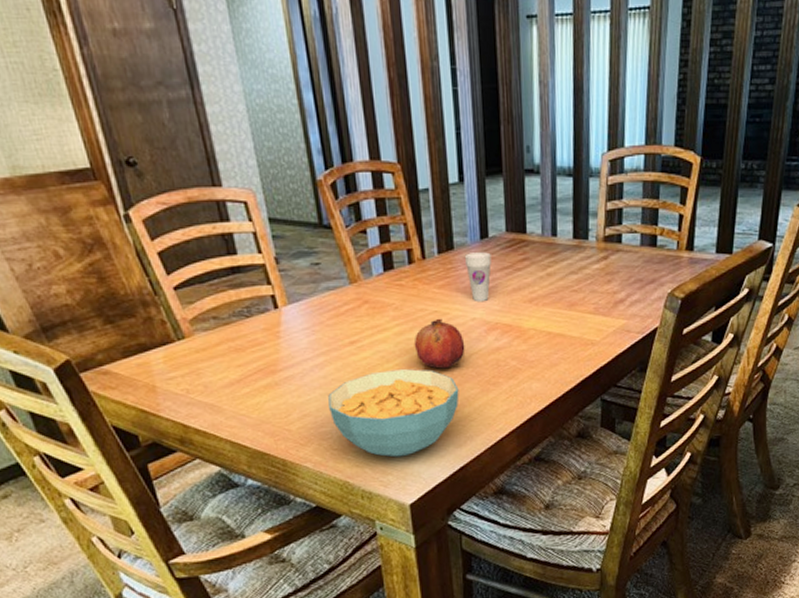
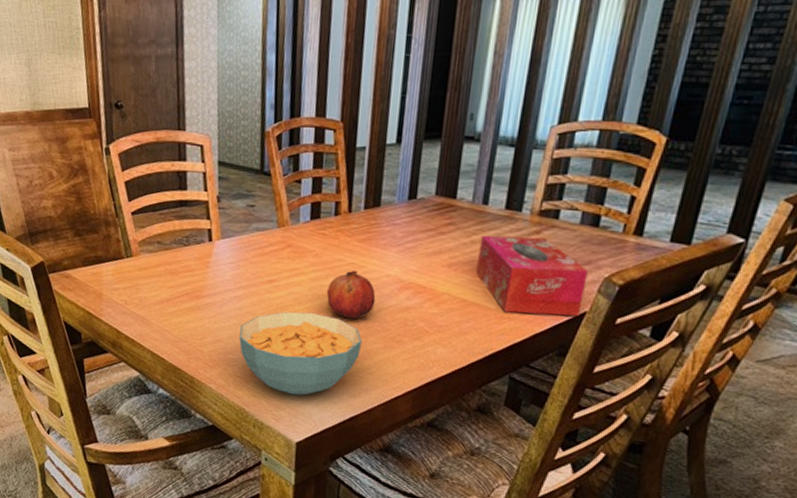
cup: present [464,252,492,303] -> none [389,211,416,261]
tissue box: none [555,262,654,338] -> present [476,235,589,316]

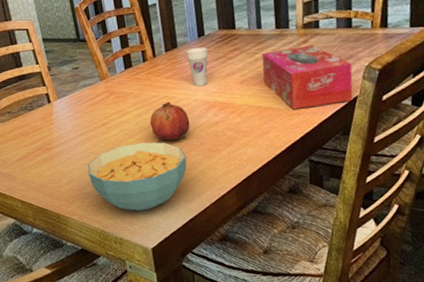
cup: none [389,211,416,261] -> present [186,47,208,87]

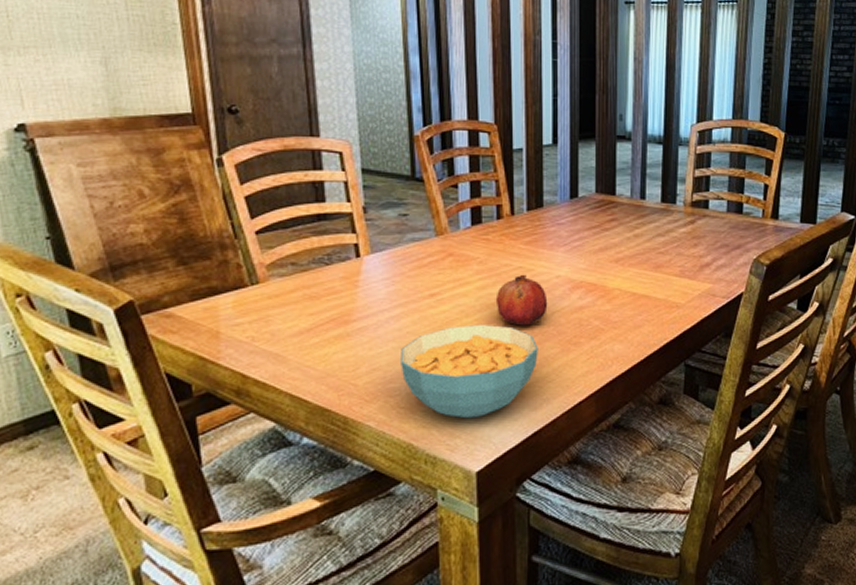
cup: present [186,47,208,87] -> none [553,211,580,260]
tissue box: present [261,45,353,110] -> none [642,227,740,301]

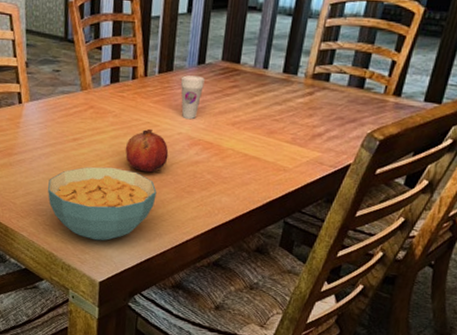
cup: none [553,211,580,260] -> present [180,75,205,120]

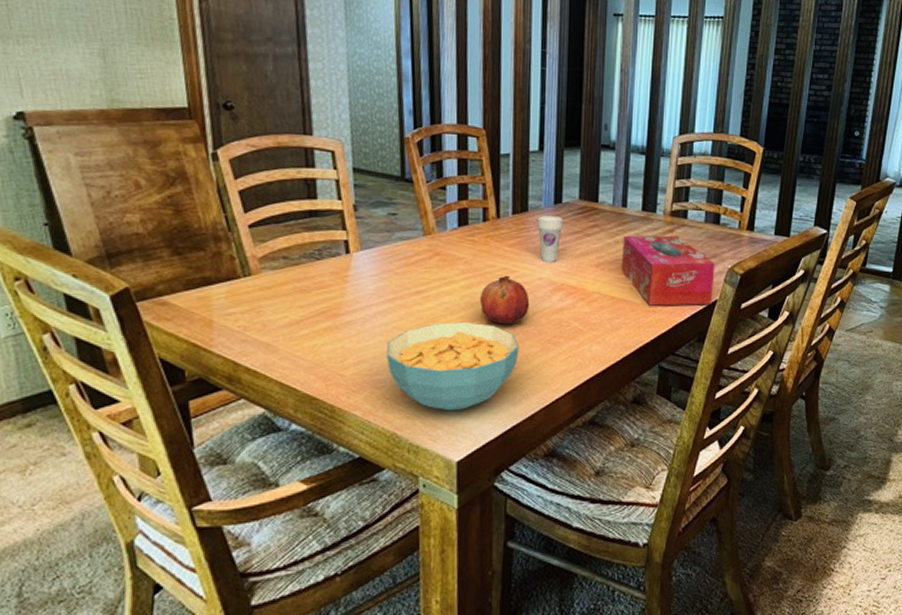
tissue box: none [257,96,354,168] -> present [622,235,715,306]

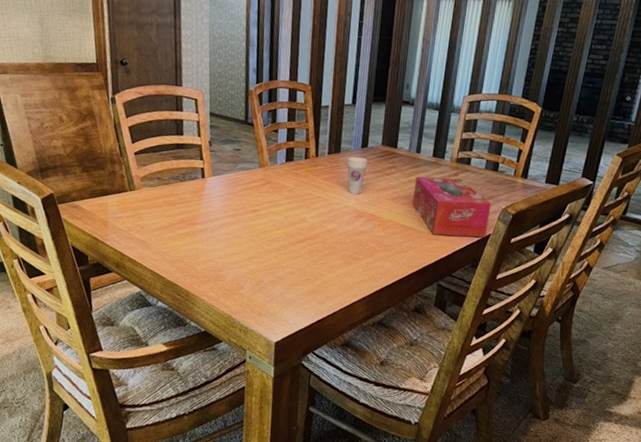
cereal bowl: present [386,321,519,411] -> none [227,235,327,304]
fruit: present [479,275,530,325] -> none [299,202,338,241]

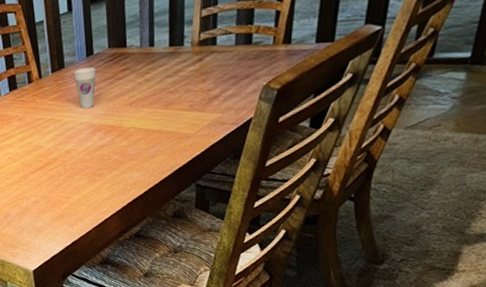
tissue box: present [412,176,491,237] -> none [152,63,249,132]

